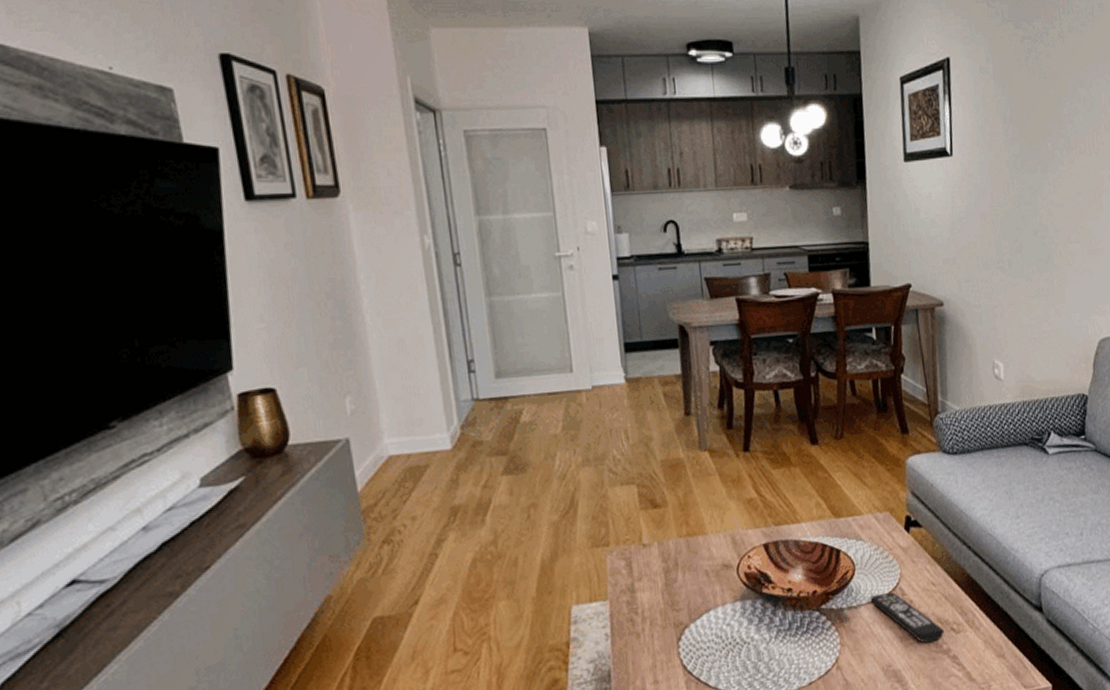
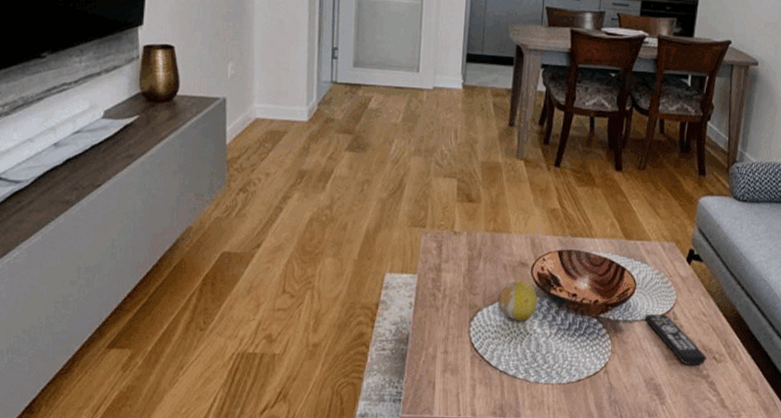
fruit: none [704,585,751,632] -> present [498,280,538,322]

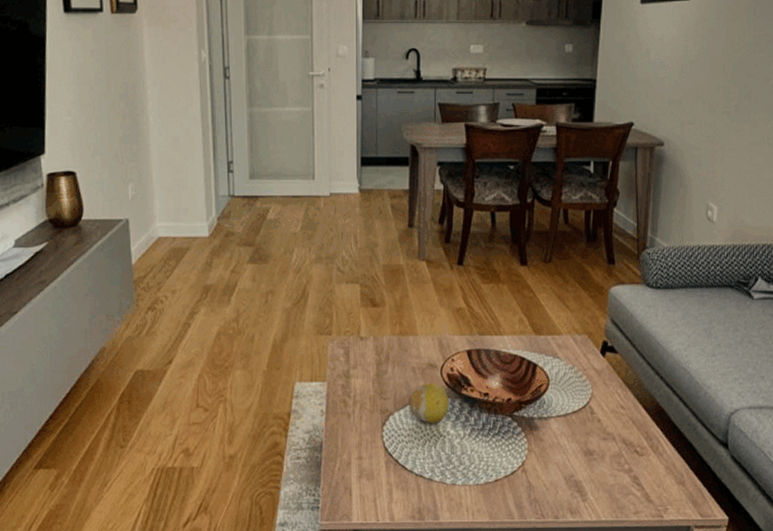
remote control: present [645,313,706,366] -> none [560,409,628,461]

